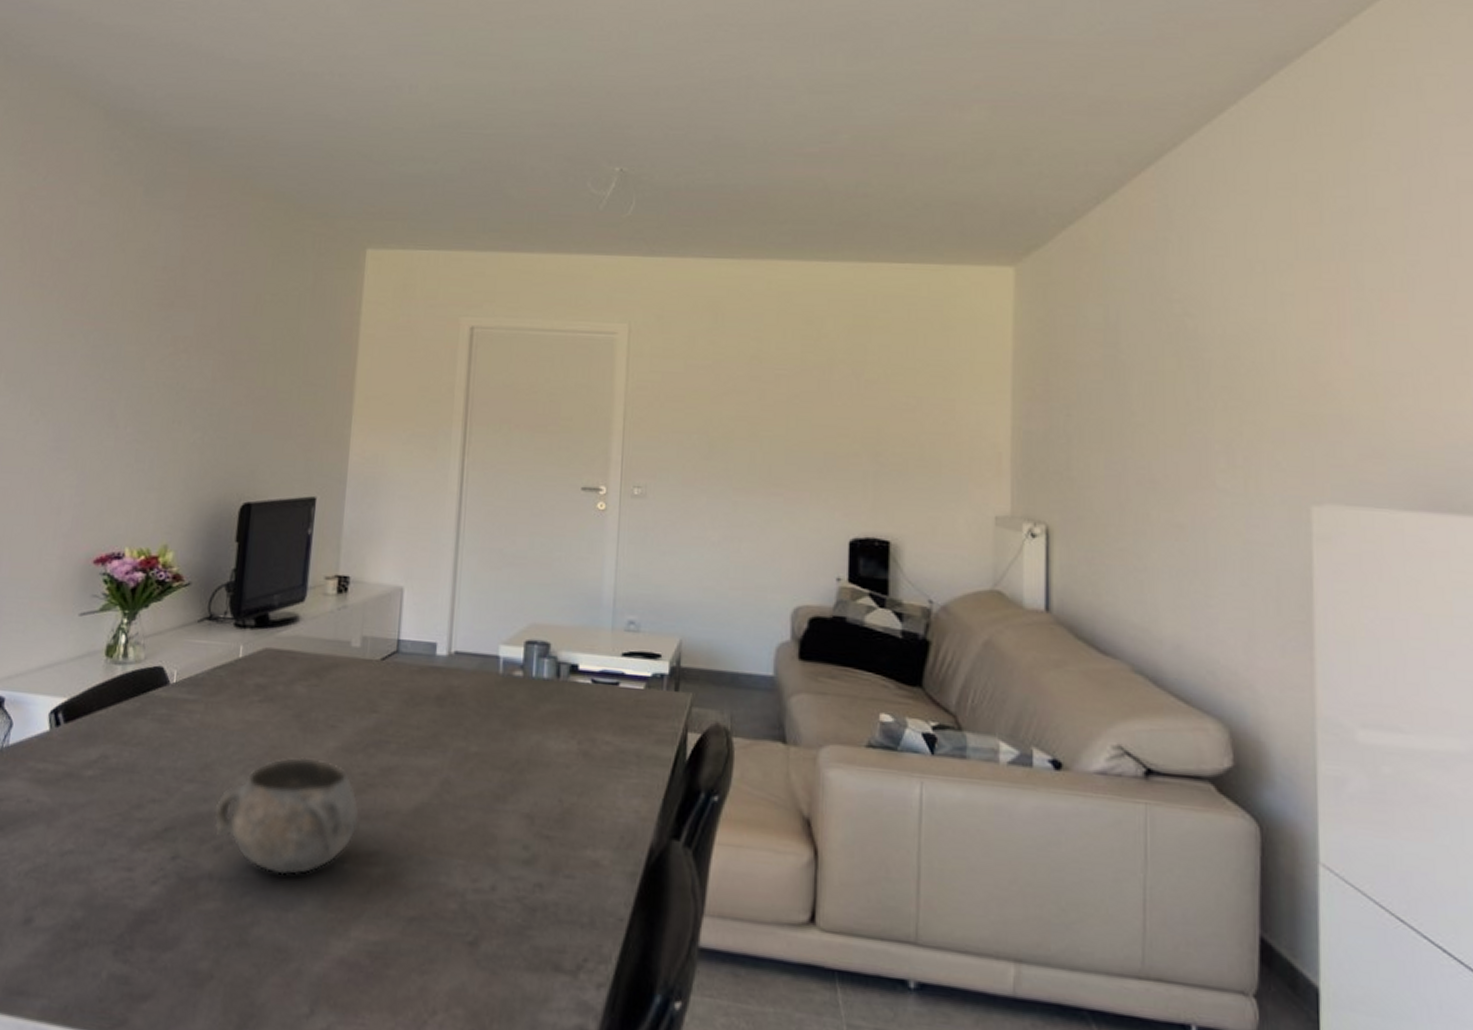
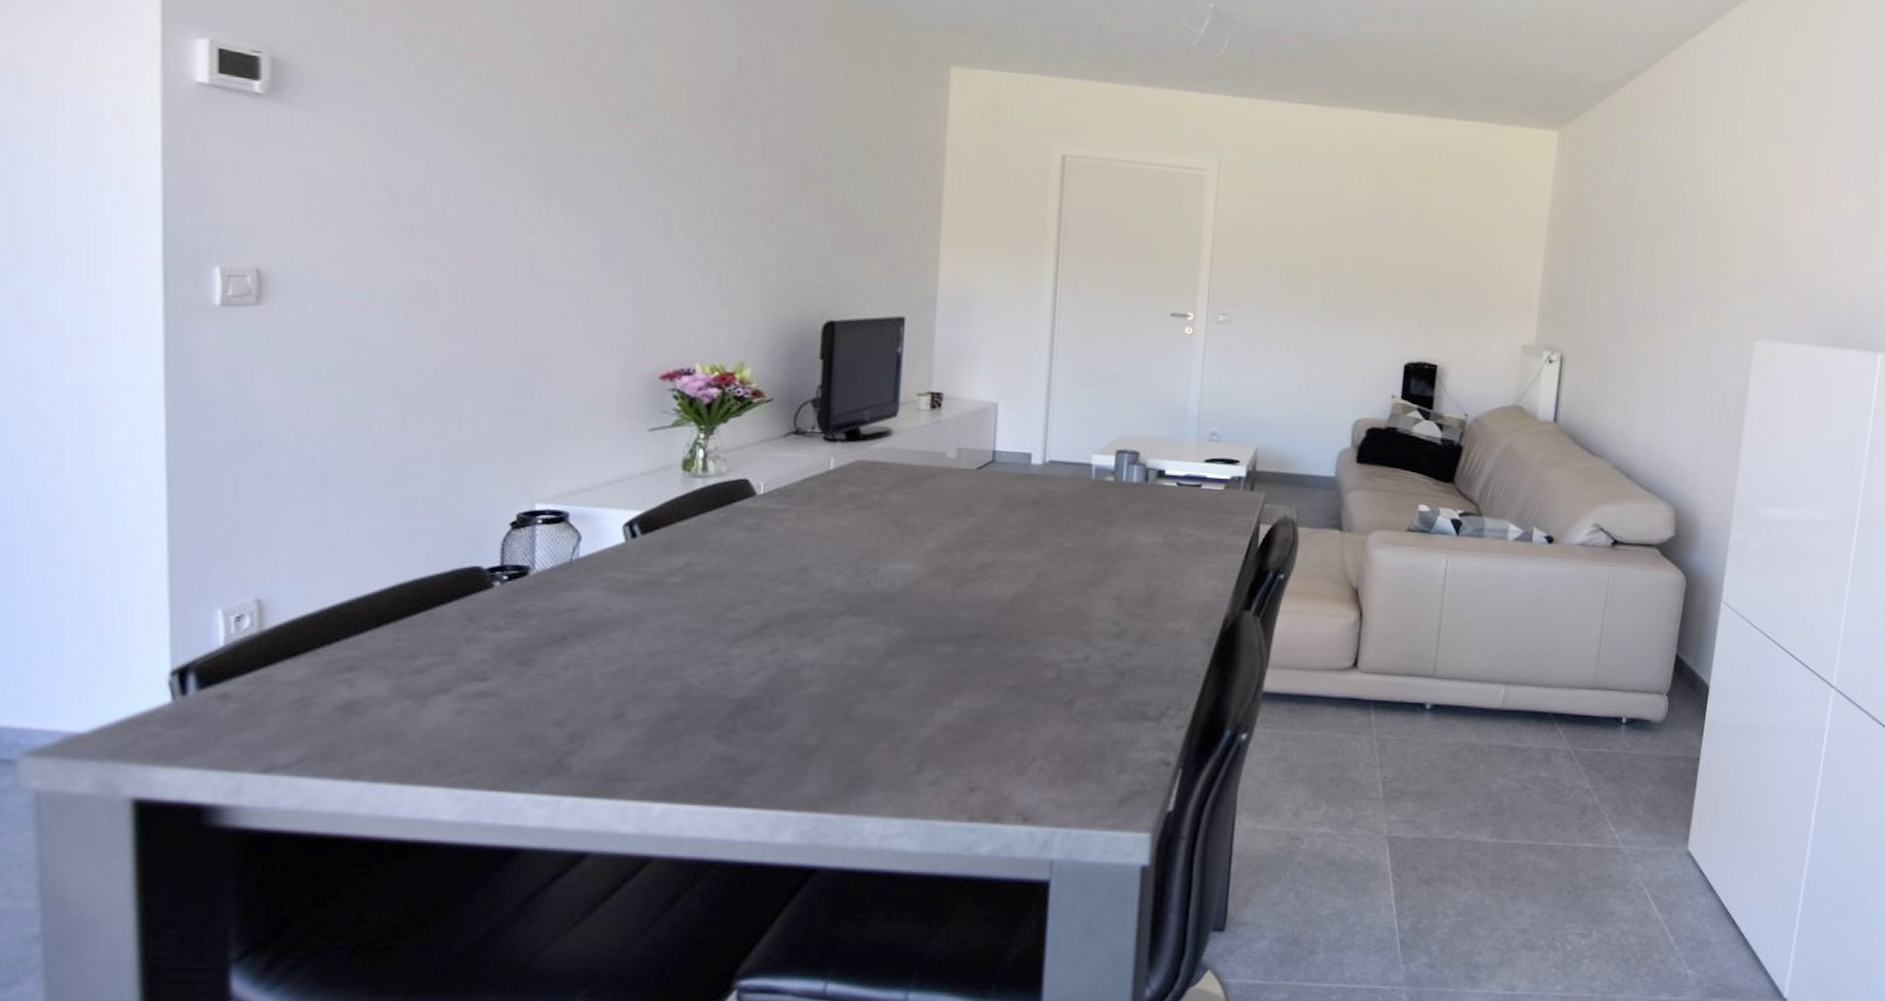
decorative bowl: present [214,756,360,876] -> none [812,557,960,660]

